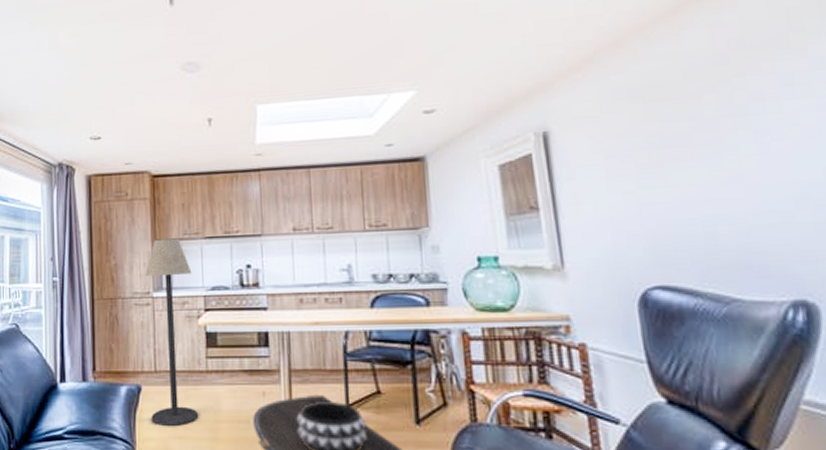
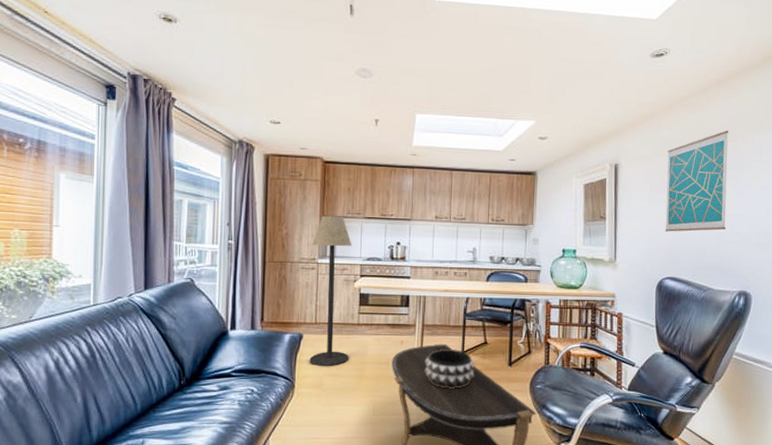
wall art: none [626,60,750,219] -> present [665,130,728,232]

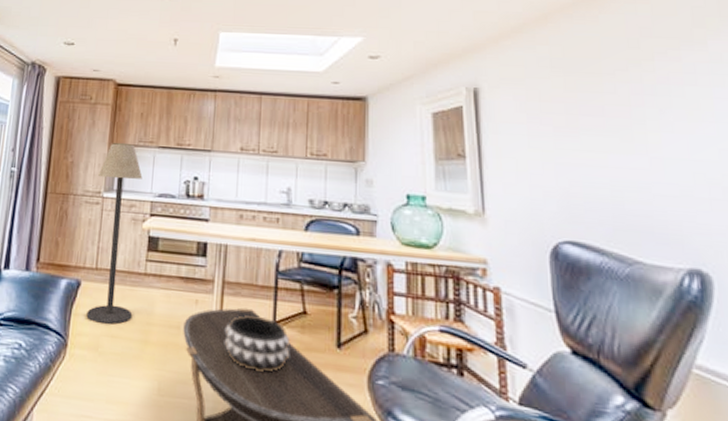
wall art: present [665,130,728,232] -> none [548,45,654,179]

